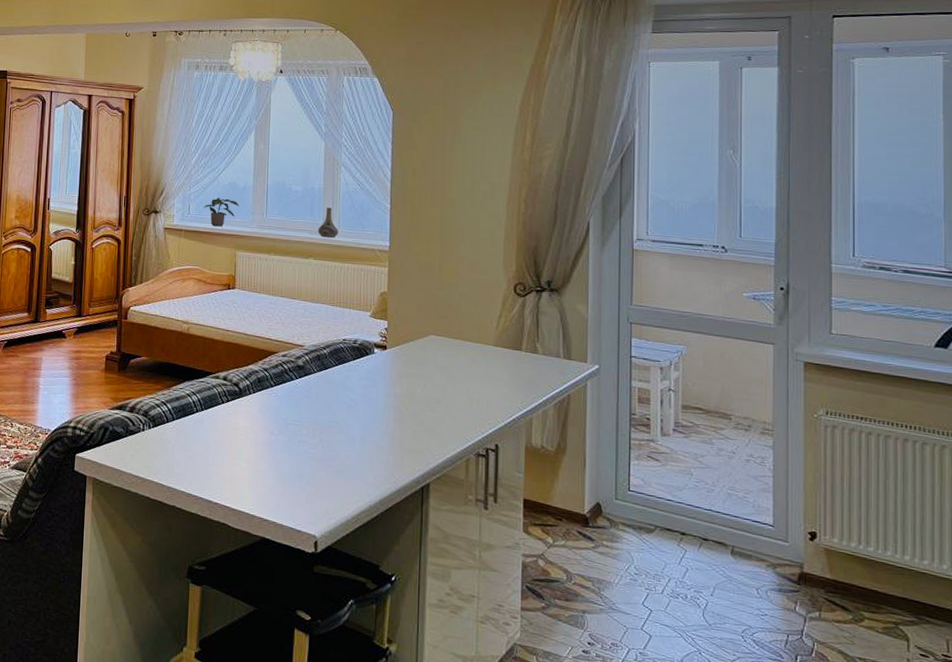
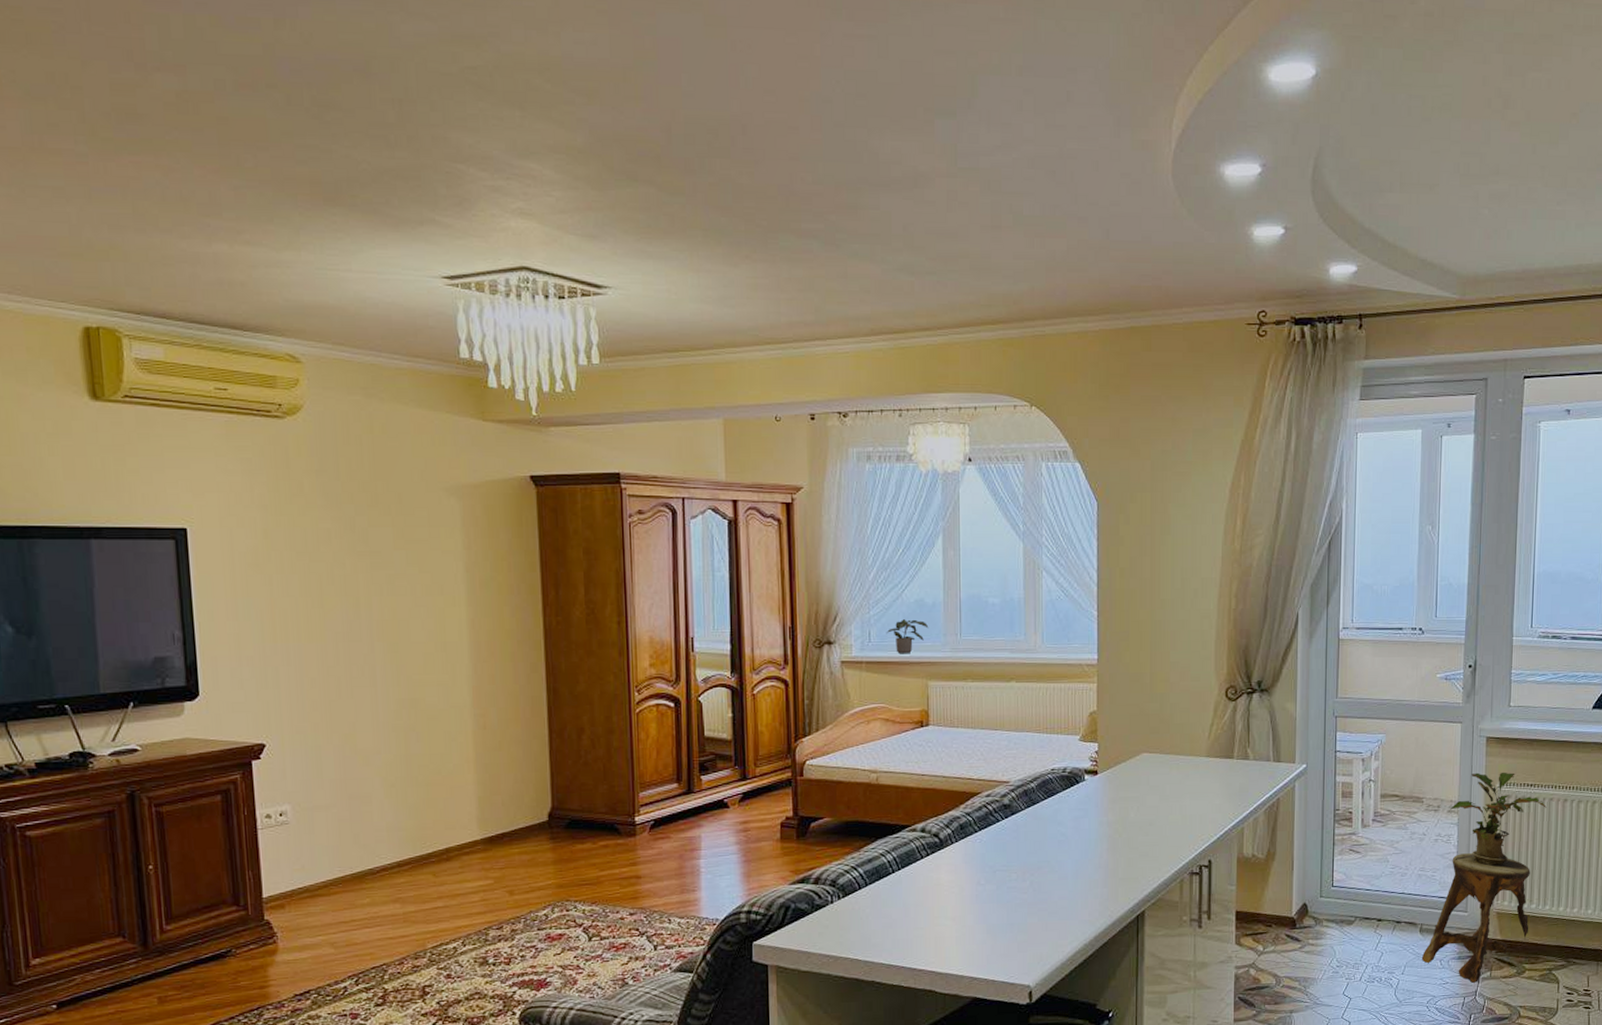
decorative vase: present [318,207,339,239] -> none [1019,620,1043,656]
plant: none [734,397,882,621] -> present [1421,772,1547,983]

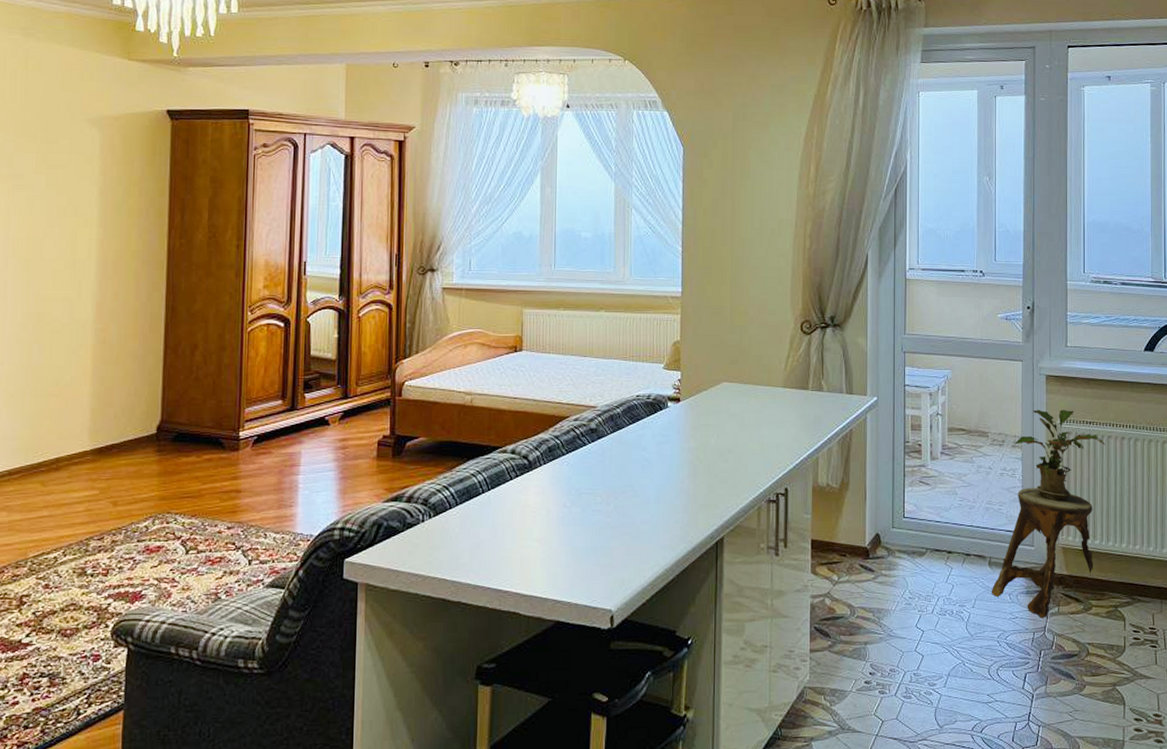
potted plant: present [886,619,929,654] -> none [485,250,526,283]

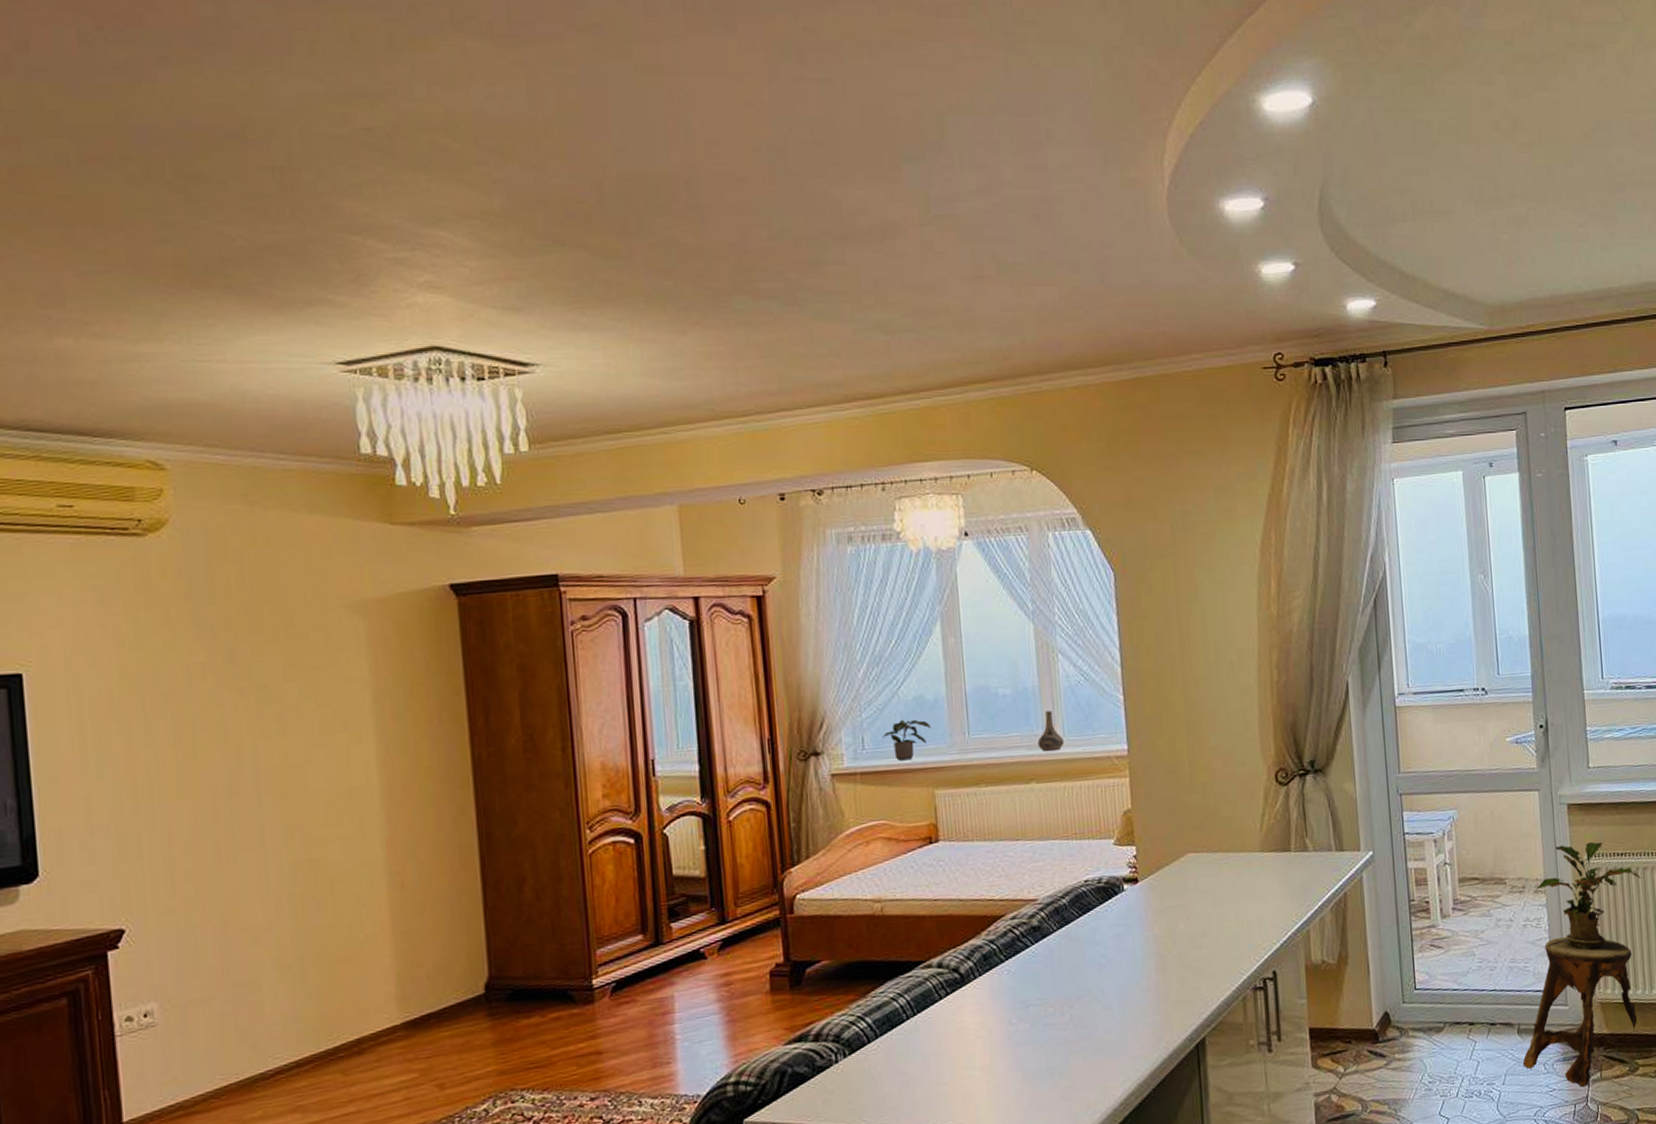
potted plant: none [485,250,526,283] -> present [882,719,932,761]
decorative vase: none [609,254,631,287] -> present [1037,711,1065,752]

